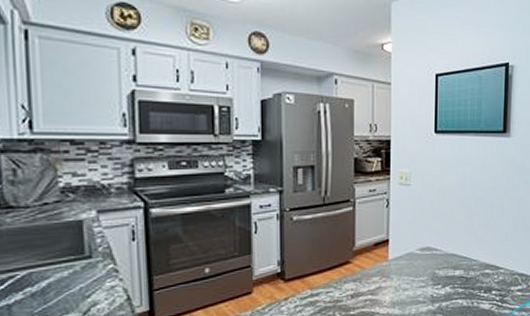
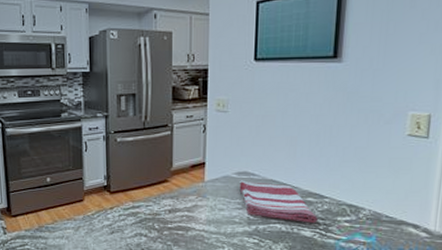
dish towel: none [423,256,495,296] -> present [239,180,318,223]

